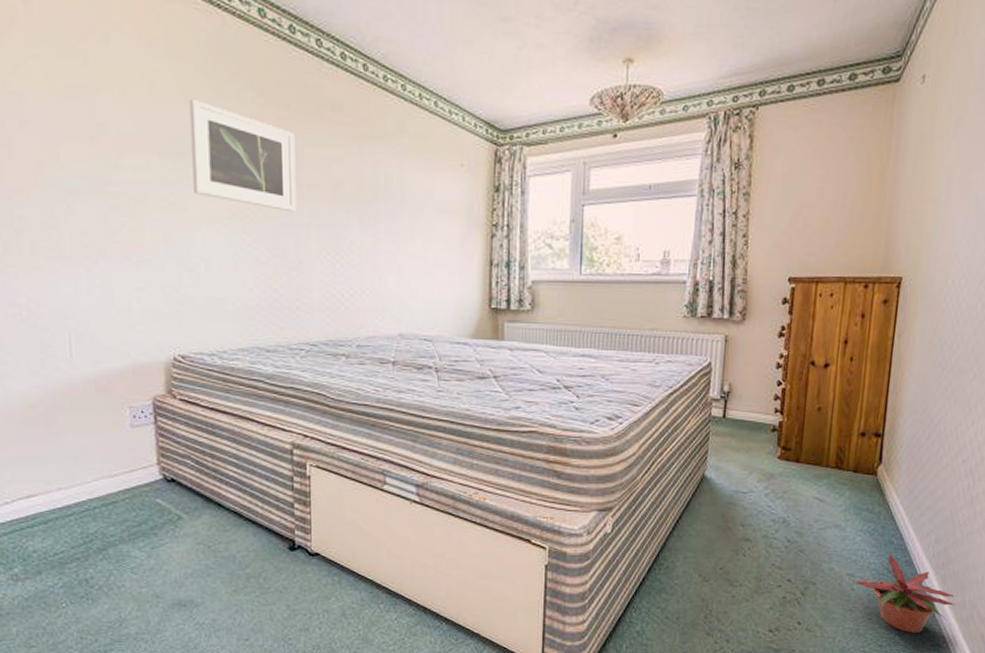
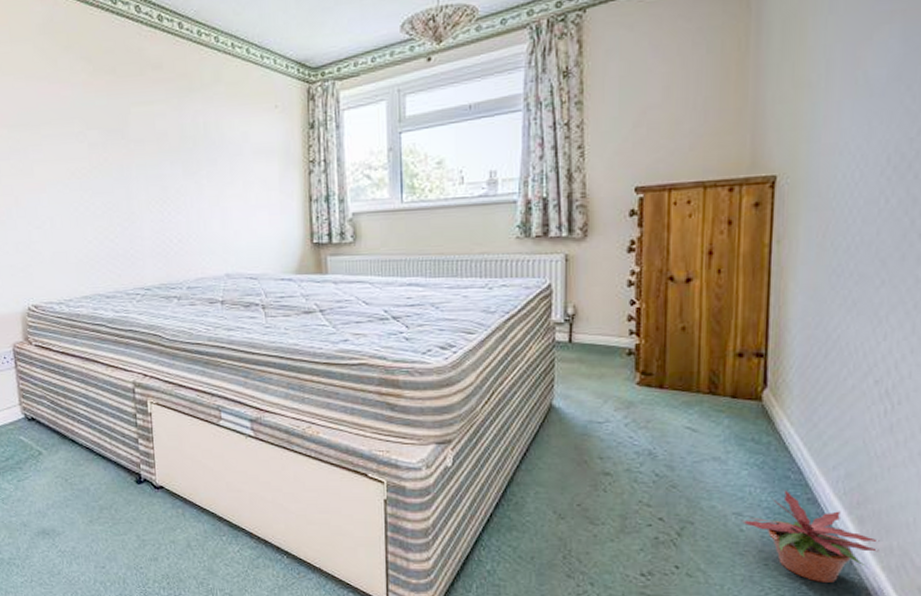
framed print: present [189,99,297,212] -> none [30,75,126,168]

